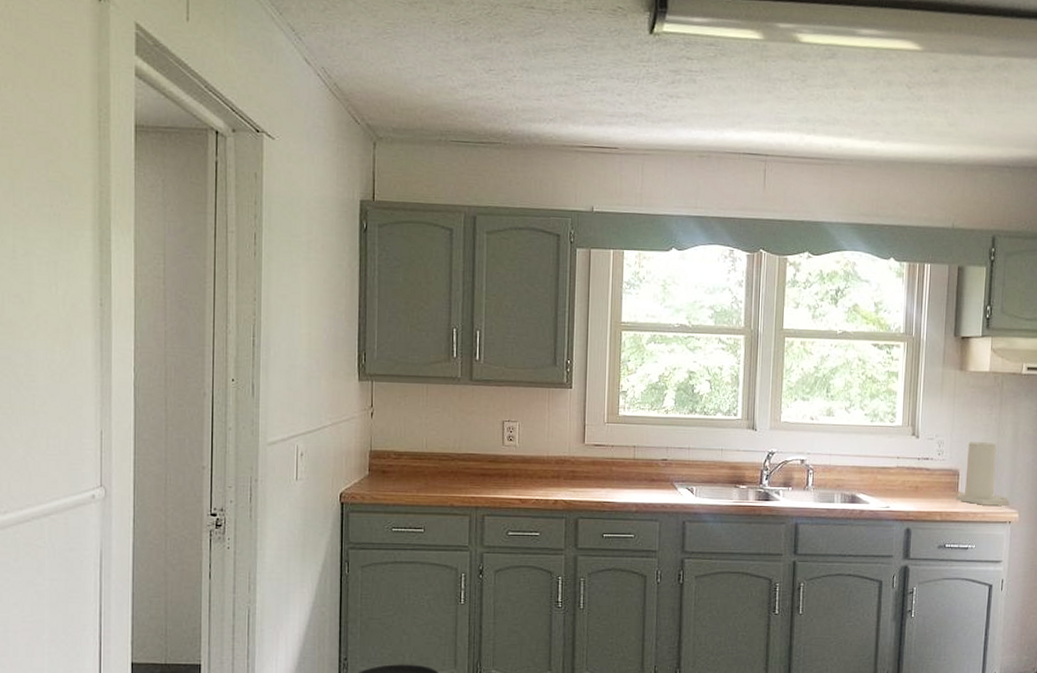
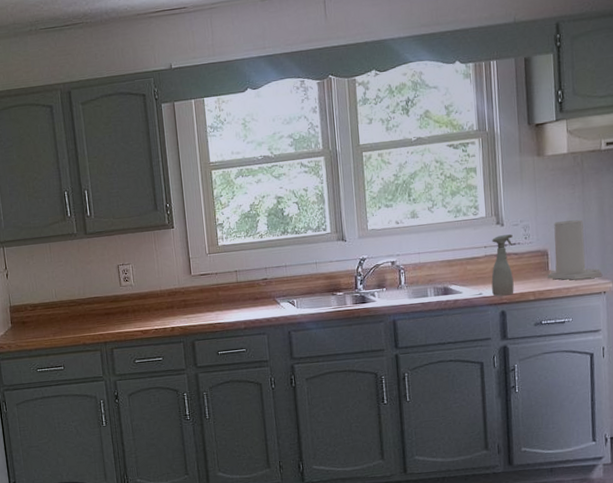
spray bottle: none [900,448,927,512] -> present [491,234,514,297]

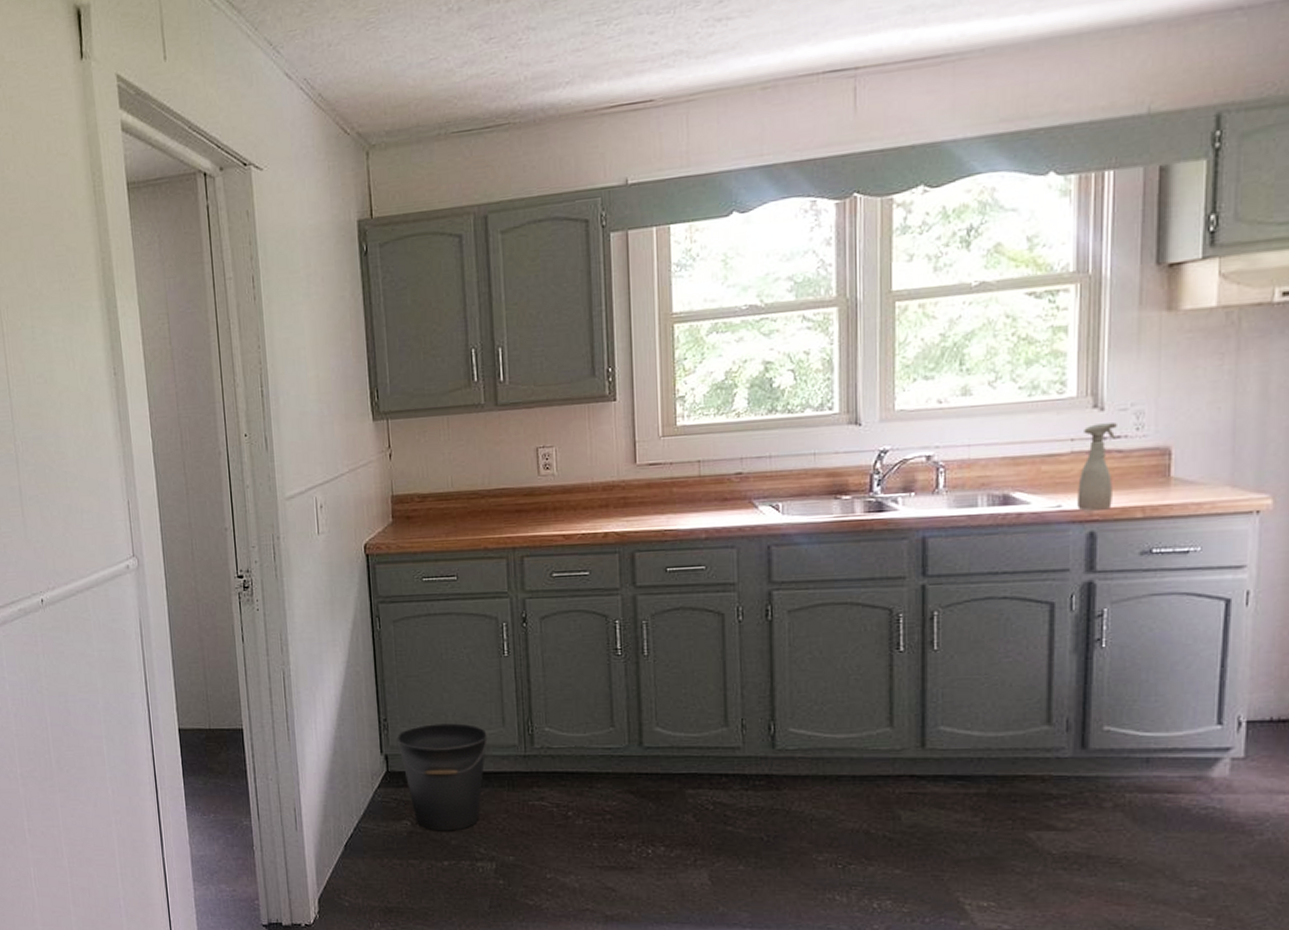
paper towel: present [547,219,603,280] -> none [1166,404,1257,492]

